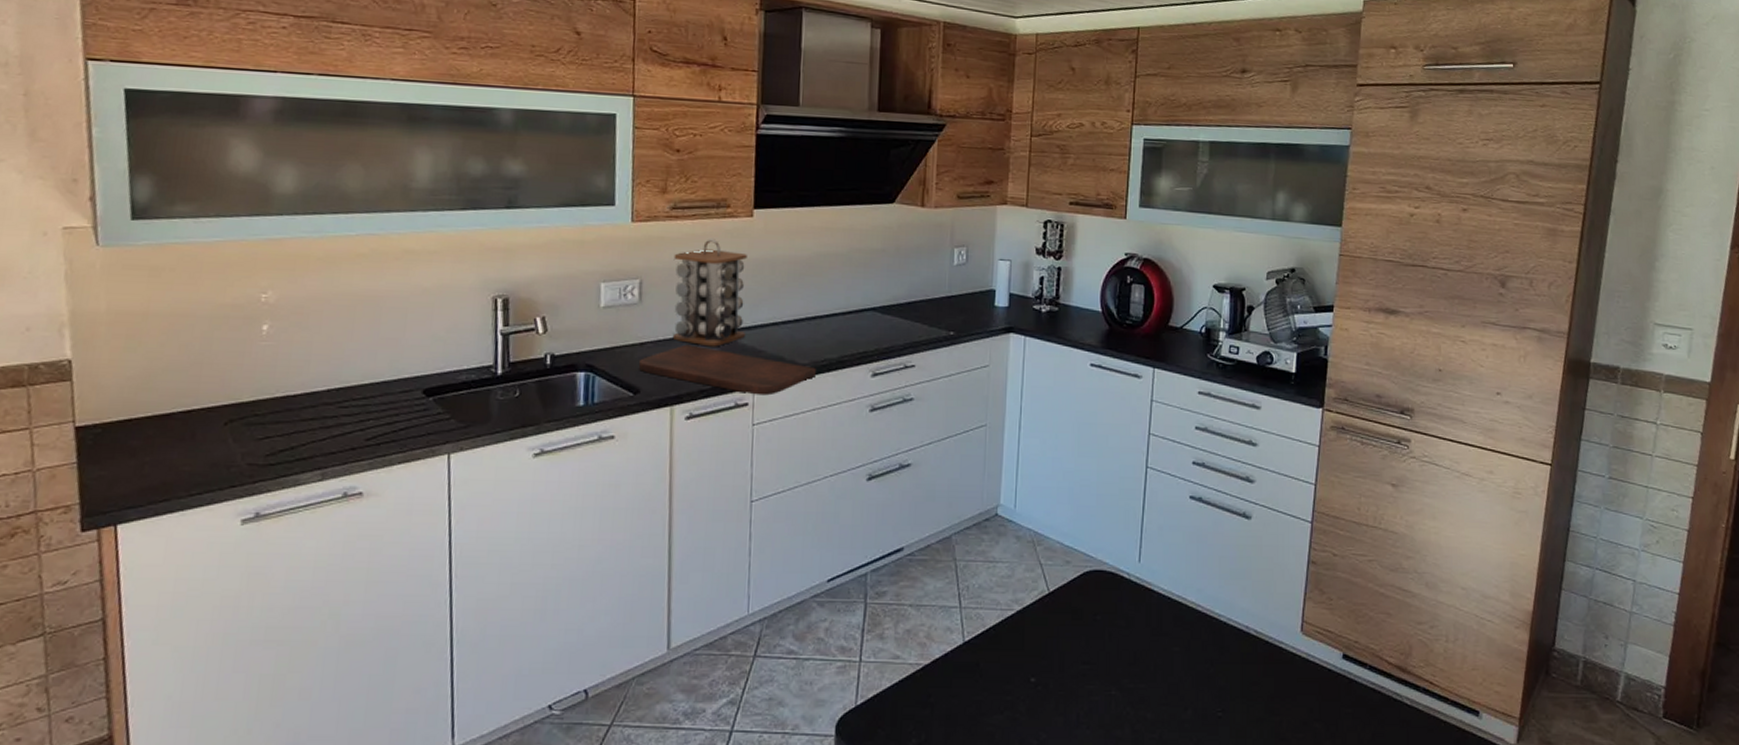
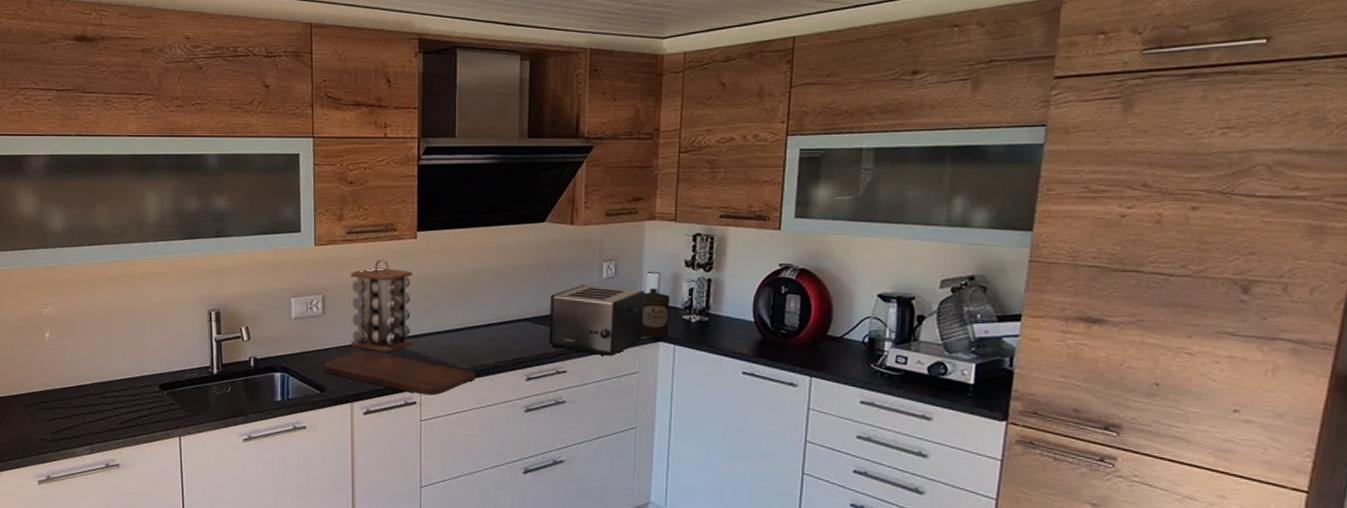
toaster: none [897,271,996,349] -> present [549,284,645,357]
canister: none [992,276,1021,330] -> present [641,288,670,339]

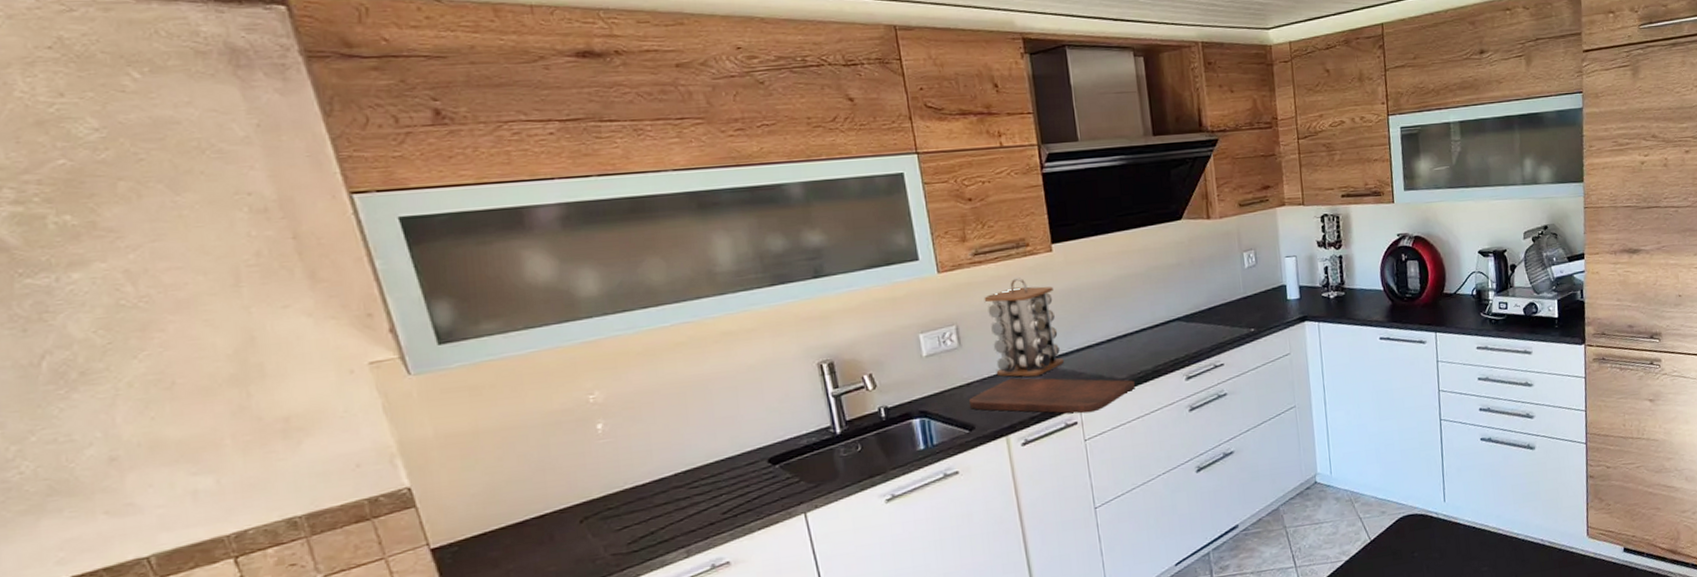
toaster: present [549,284,645,357] -> none [1198,275,1290,344]
canister: present [641,288,670,339] -> none [1284,271,1312,320]

